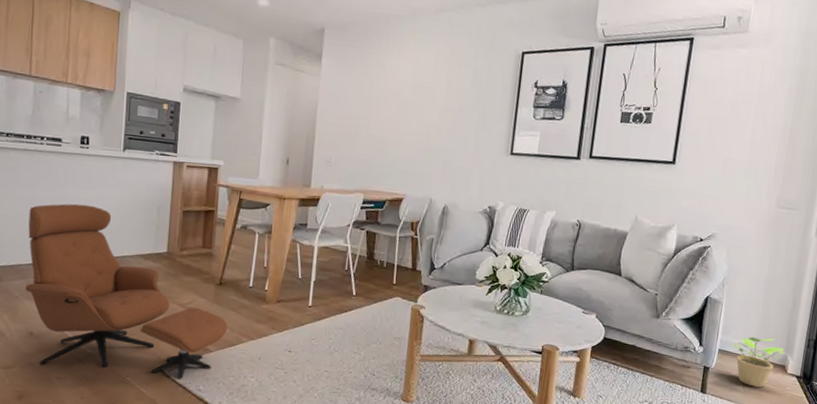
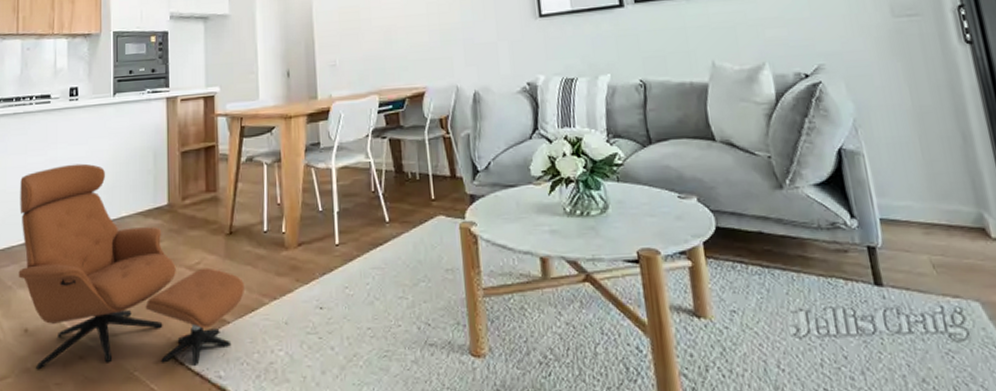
potted plant: present [734,336,785,388] -> none [899,191,977,266]

